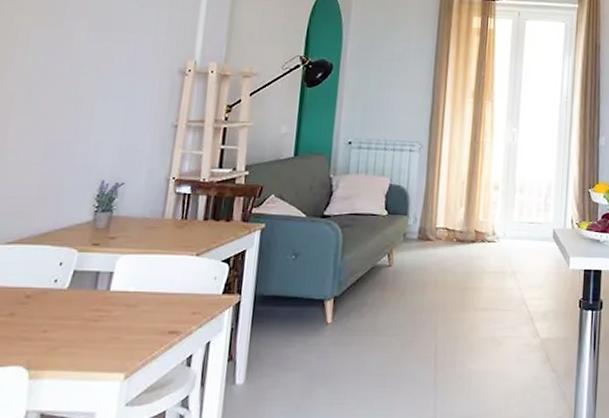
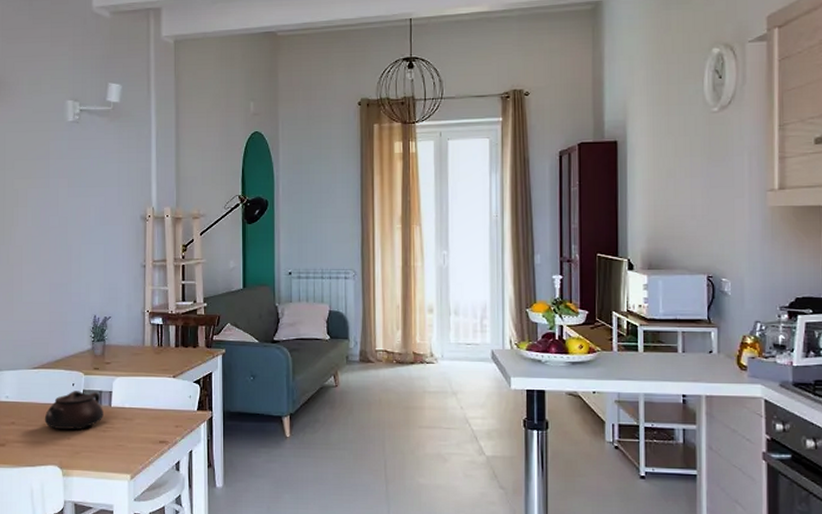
teapot: none [12,271,99,319] -> present [44,391,103,429]

